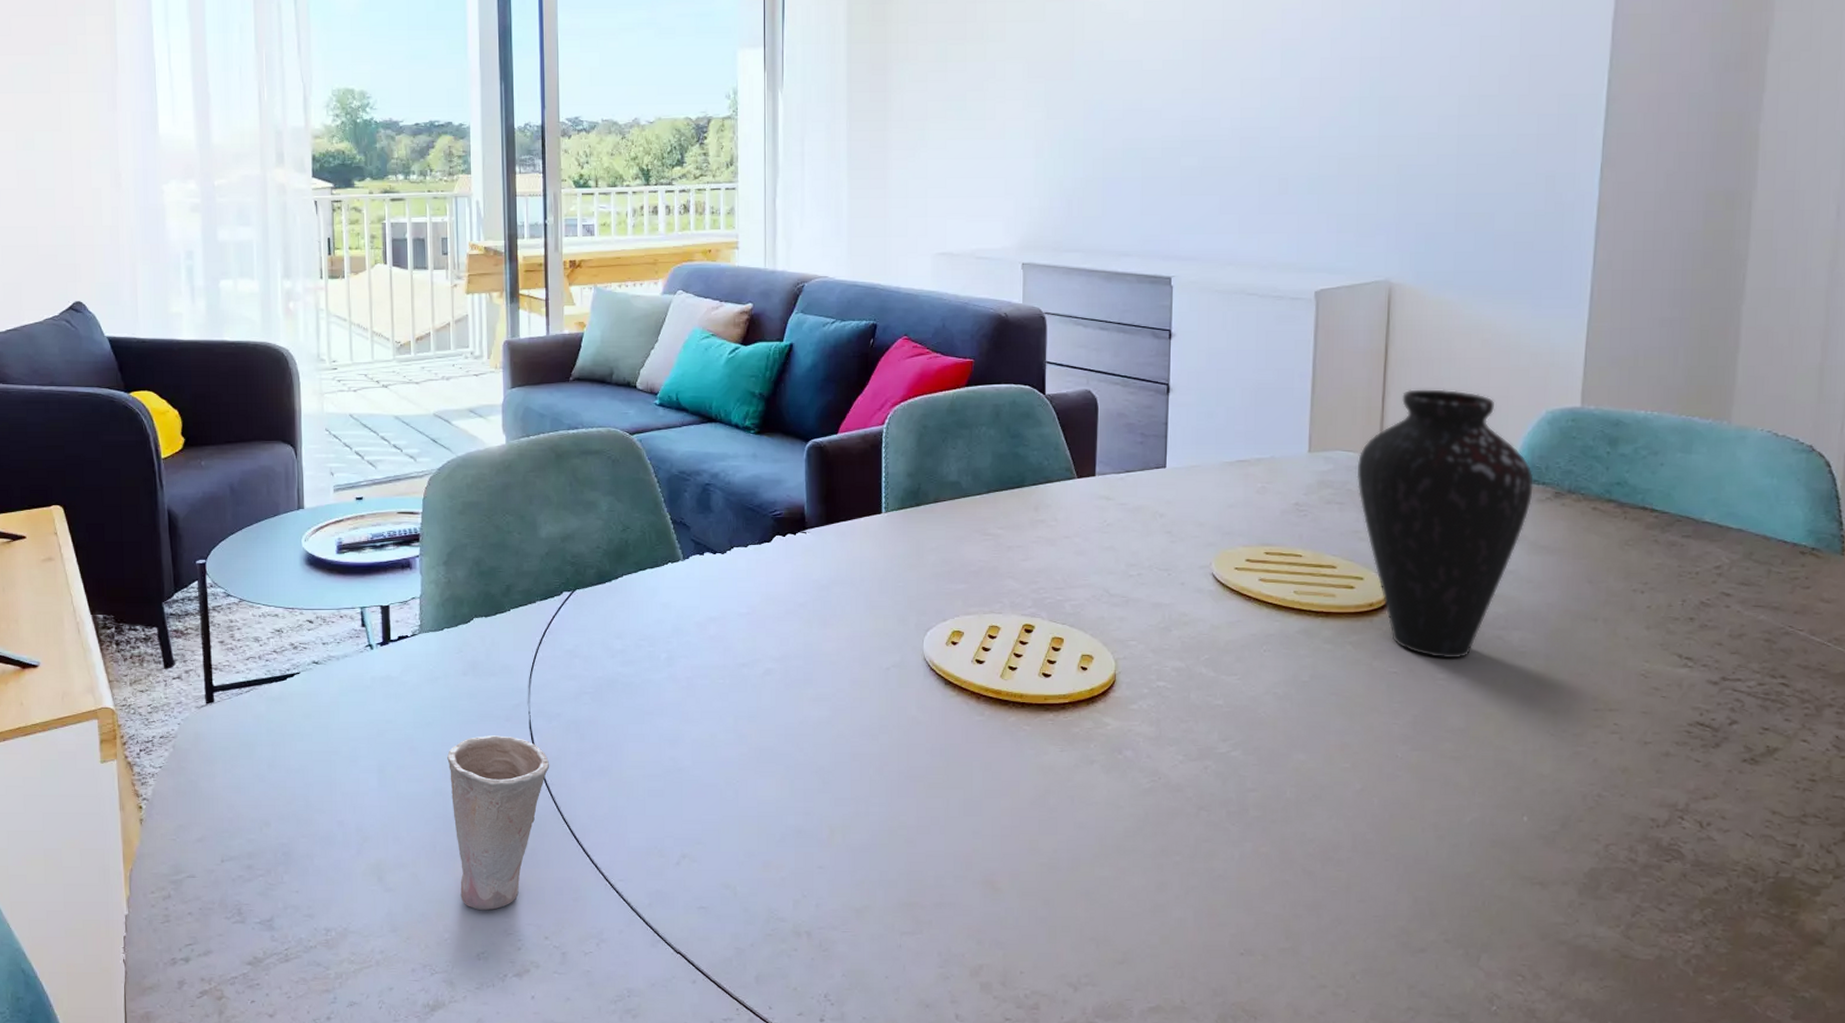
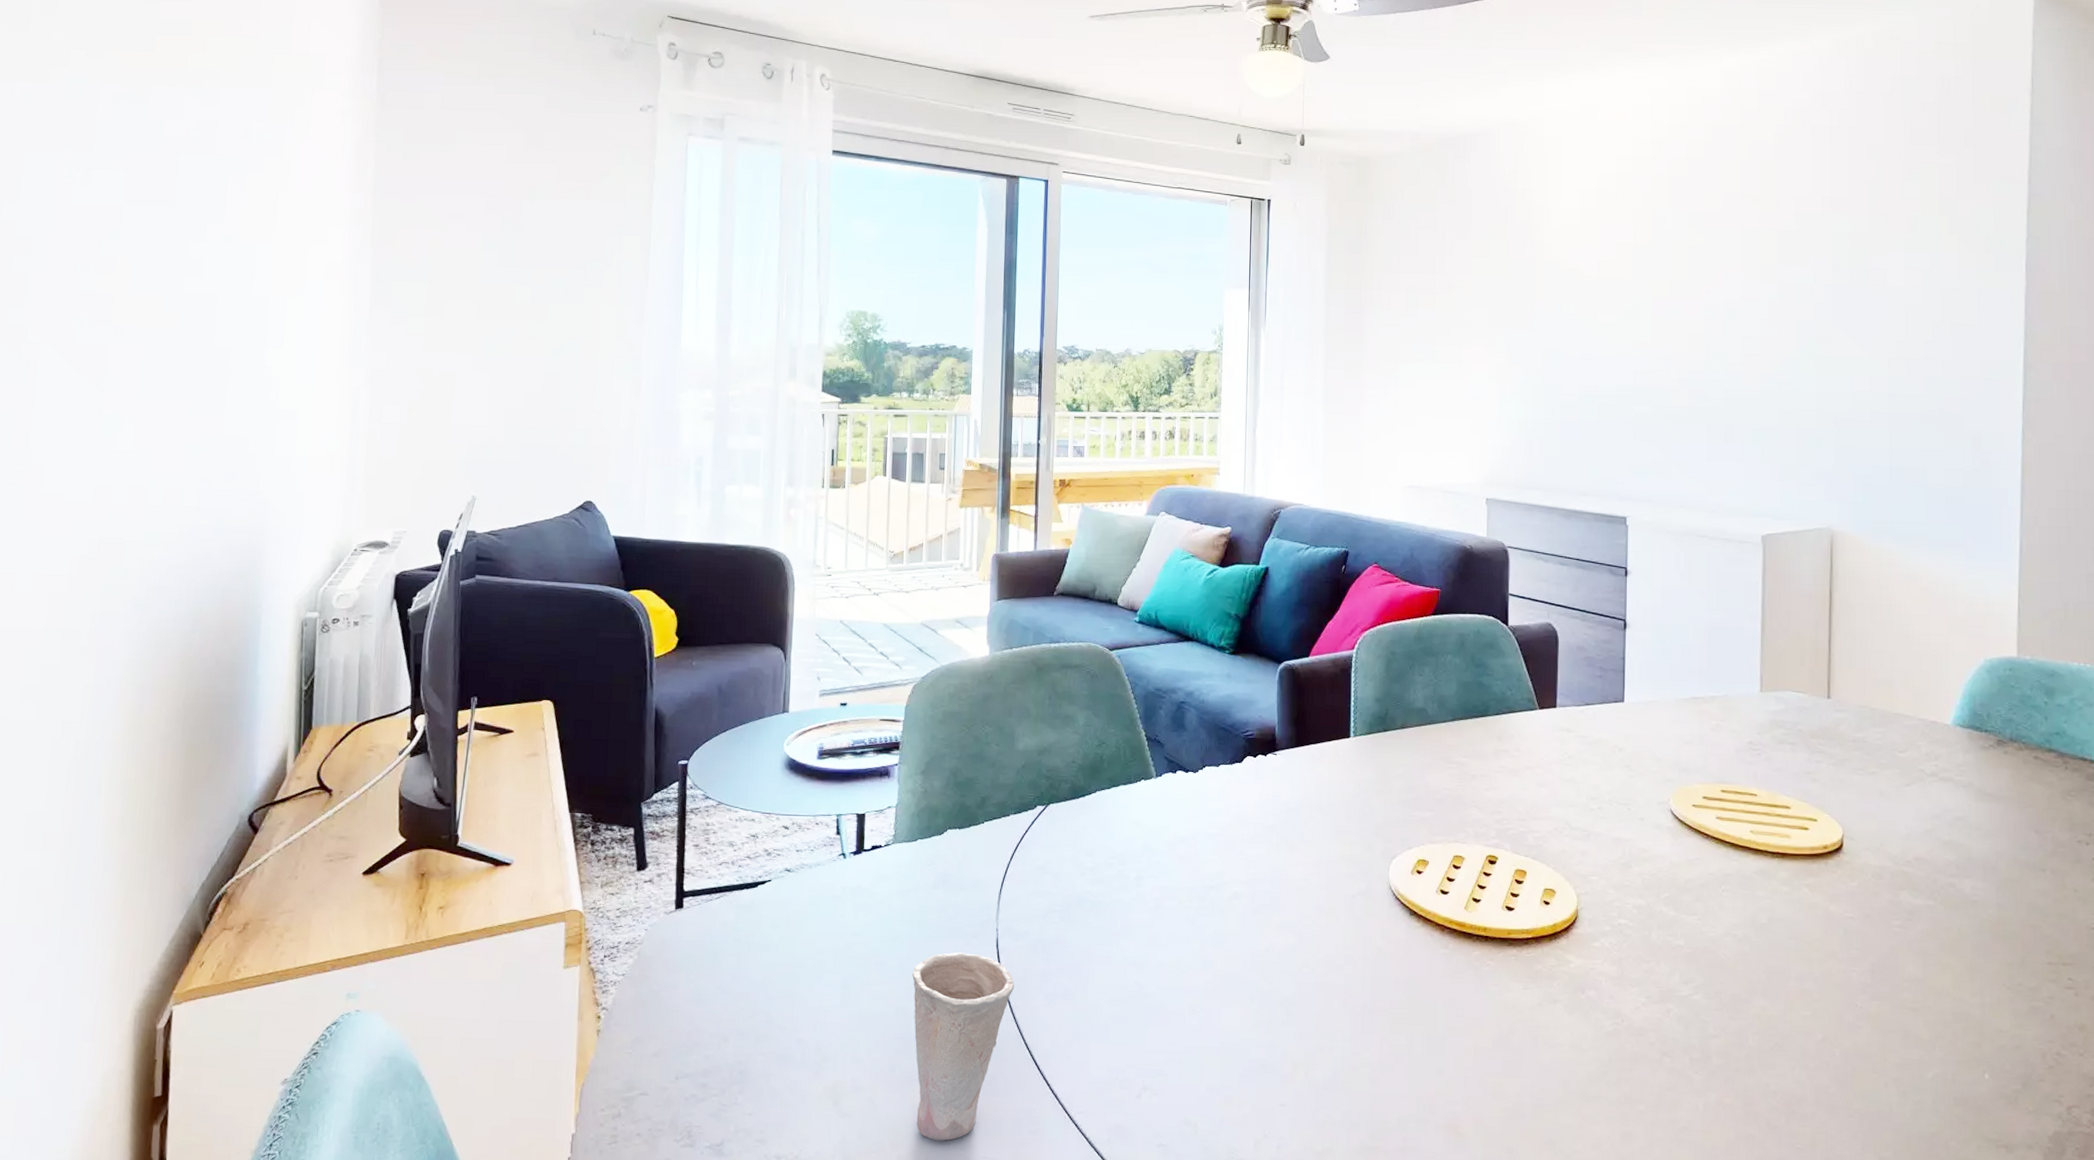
vase: present [1357,389,1534,659] -> none [1807,633,1976,906]

